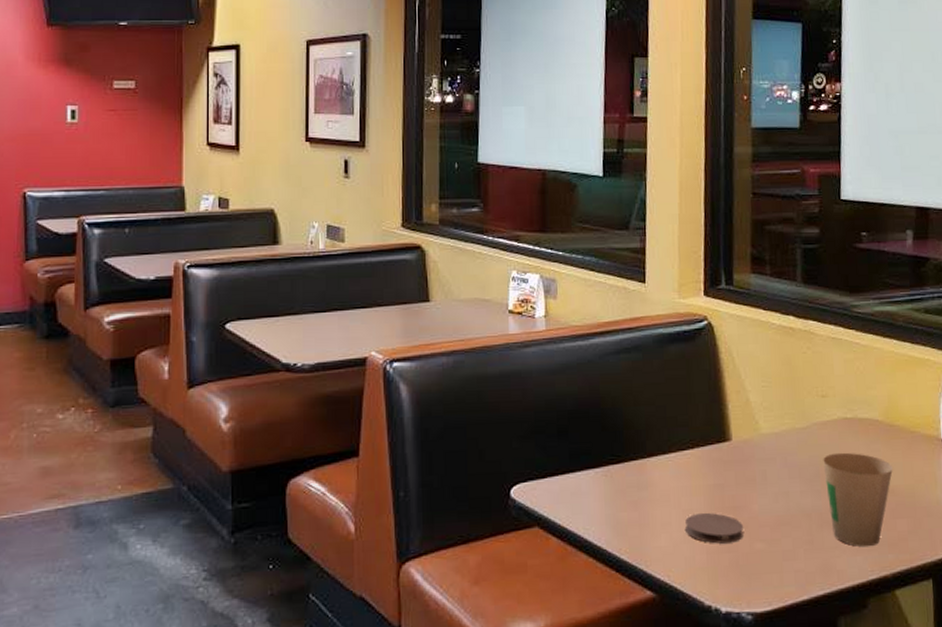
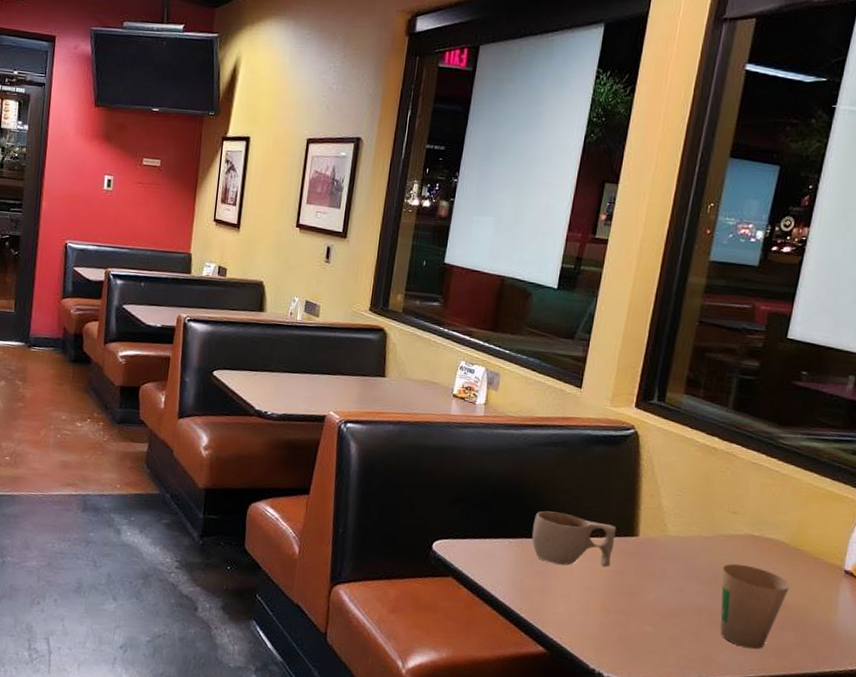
cup: none [618,427,708,489] -> present [532,511,616,568]
coaster: present [684,513,744,544] -> none [582,592,637,622]

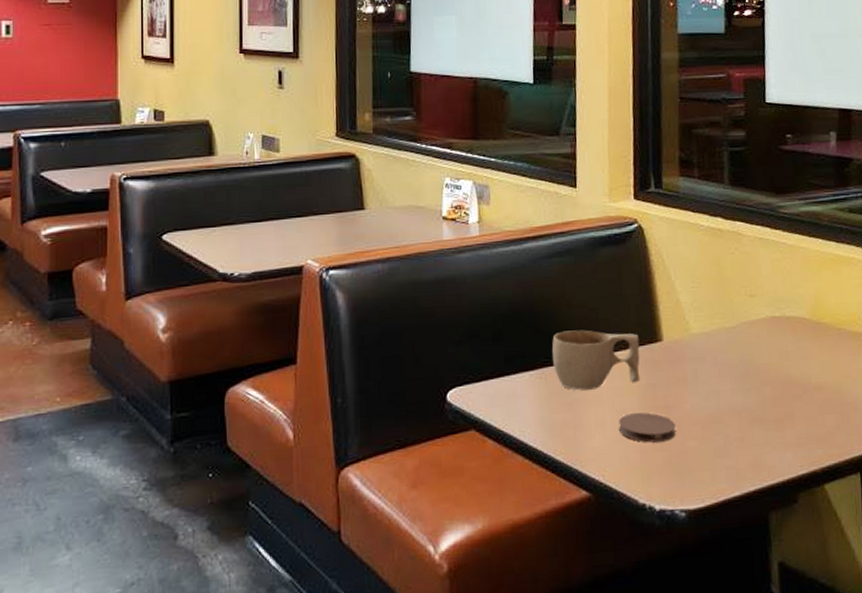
coaster: none [582,592,637,622] -> present [618,412,677,443]
paper cup: present [720,563,790,649] -> none [752,350,820,443]

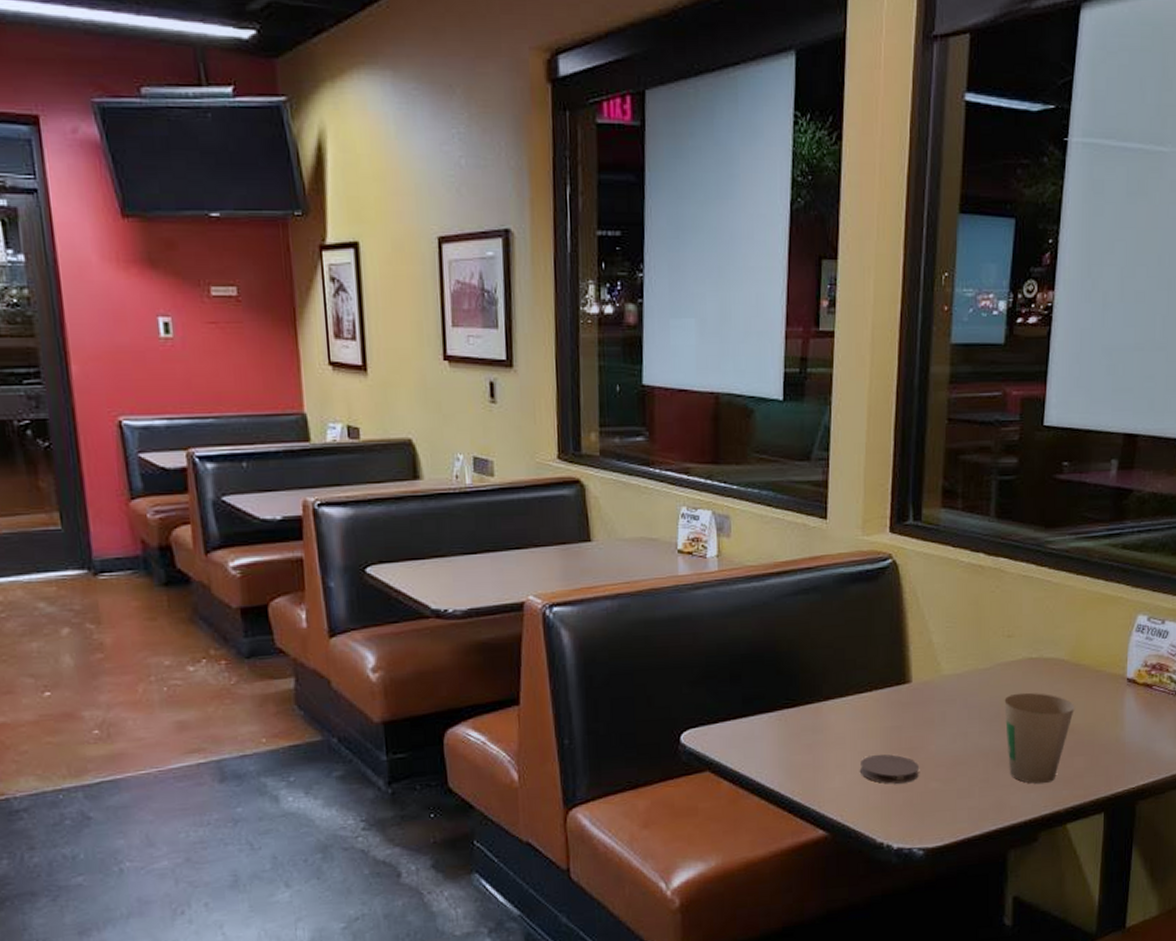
cup: present [552,330,640,391] -> none [794,671,886,733]
paper cup: none [752,350,820,443] -> present [1004,692,1074,784]

